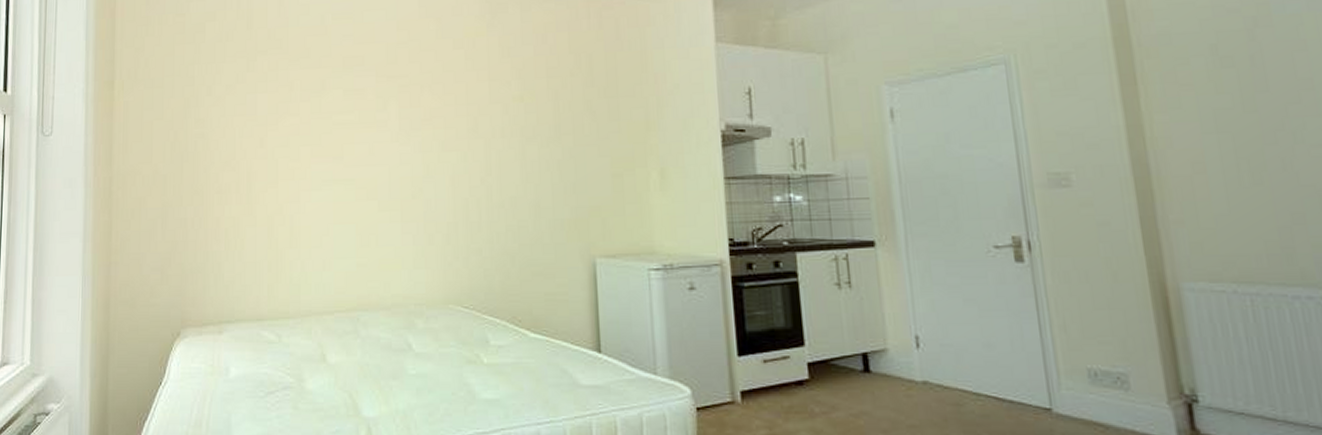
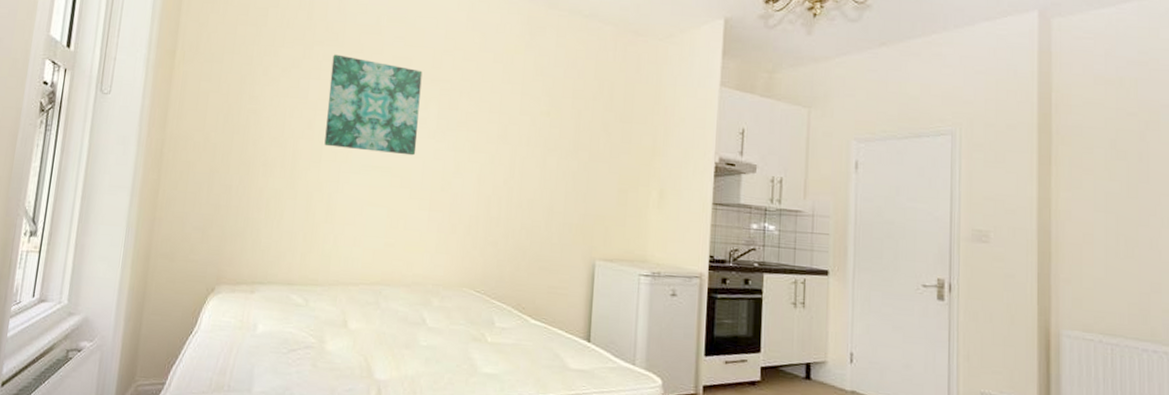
wall art: none [278,62,380,164] -> present [324,54,423,156]

